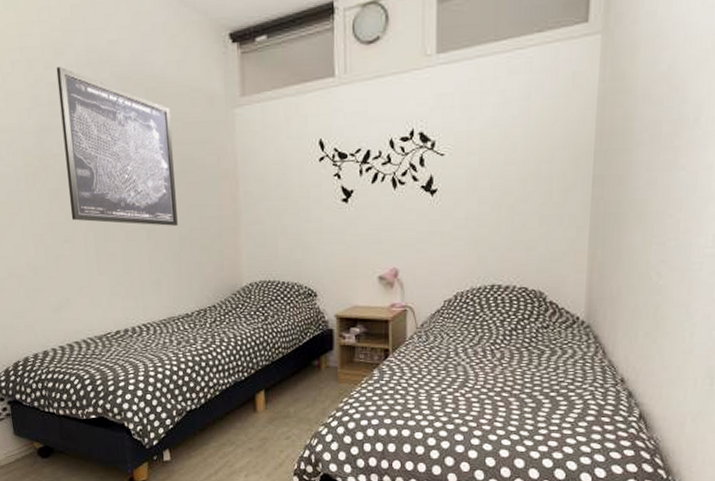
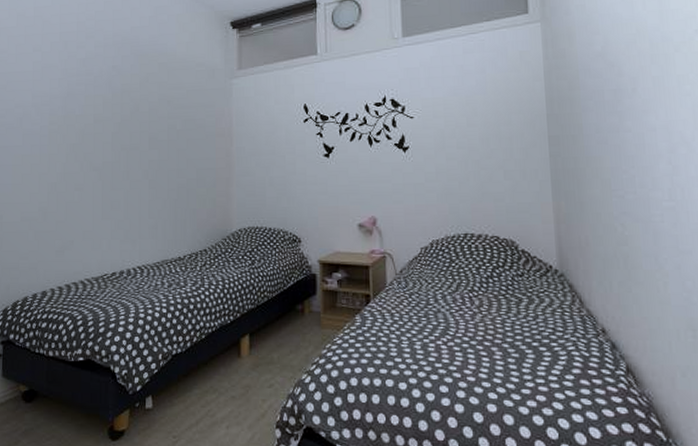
wall art: present [56,67,178,226] -> none [84,47,178,177]

